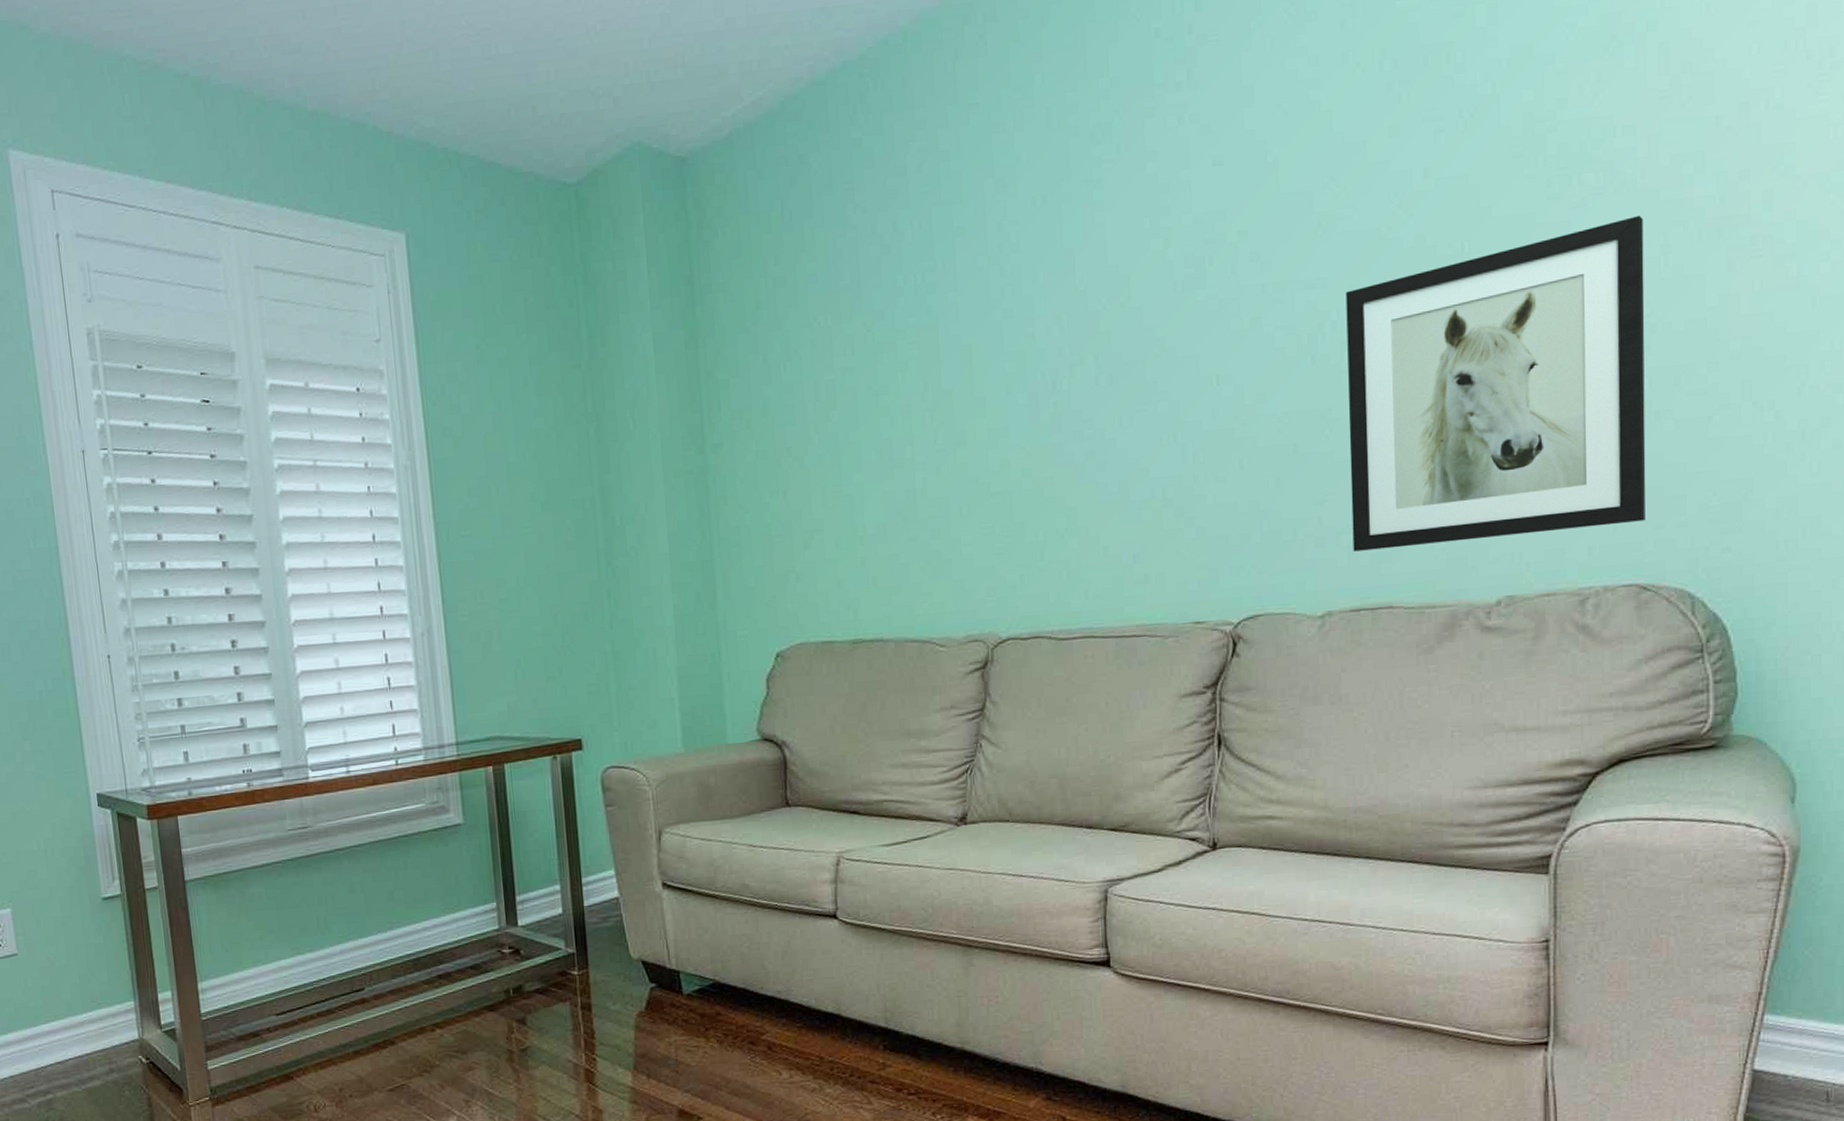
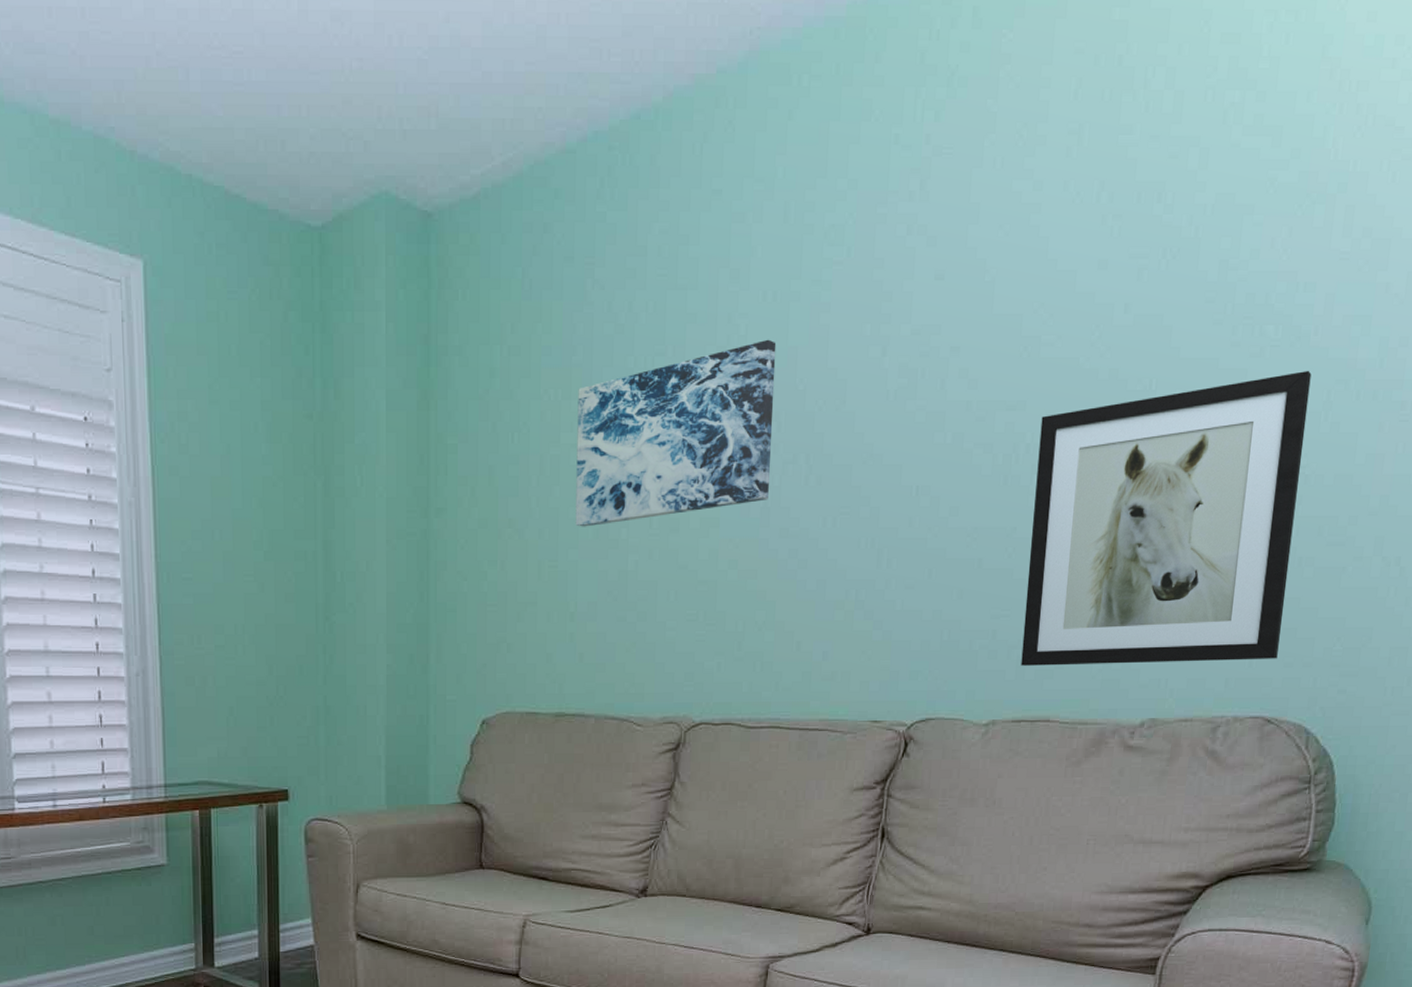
wall art: none [848,243,1058,450] -> present [575,339,777,527]

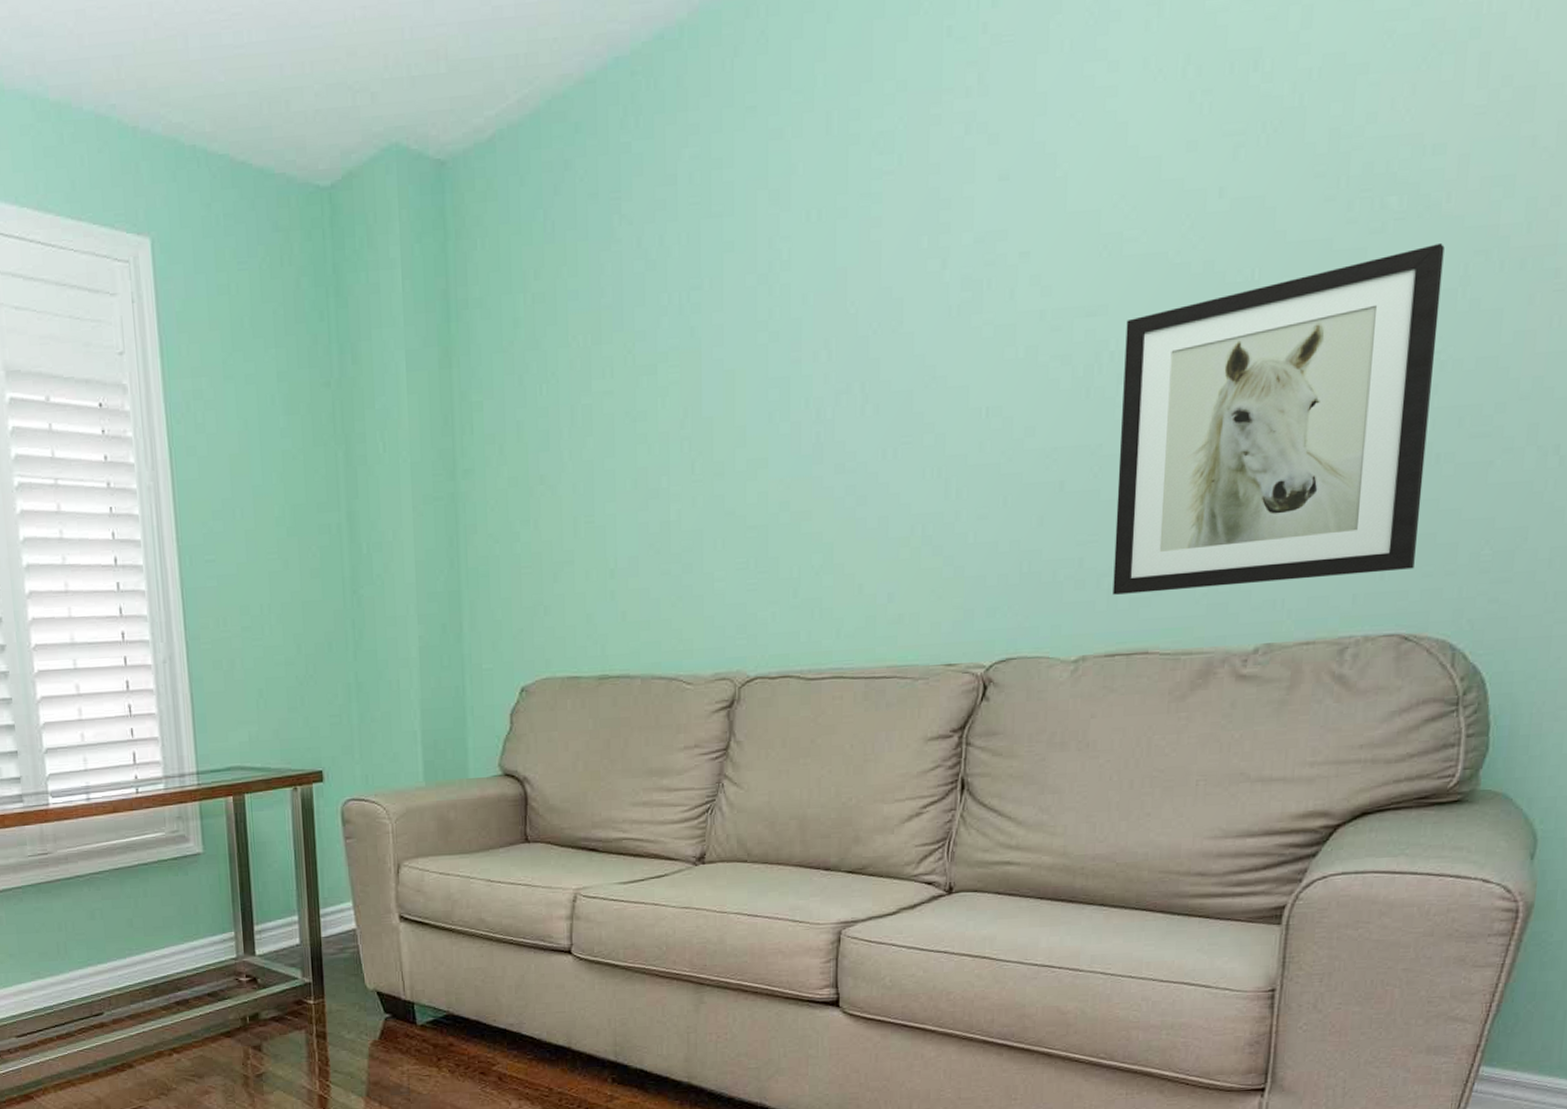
wall art: present [575,339,777,527] -> none [608,262,823,479]

